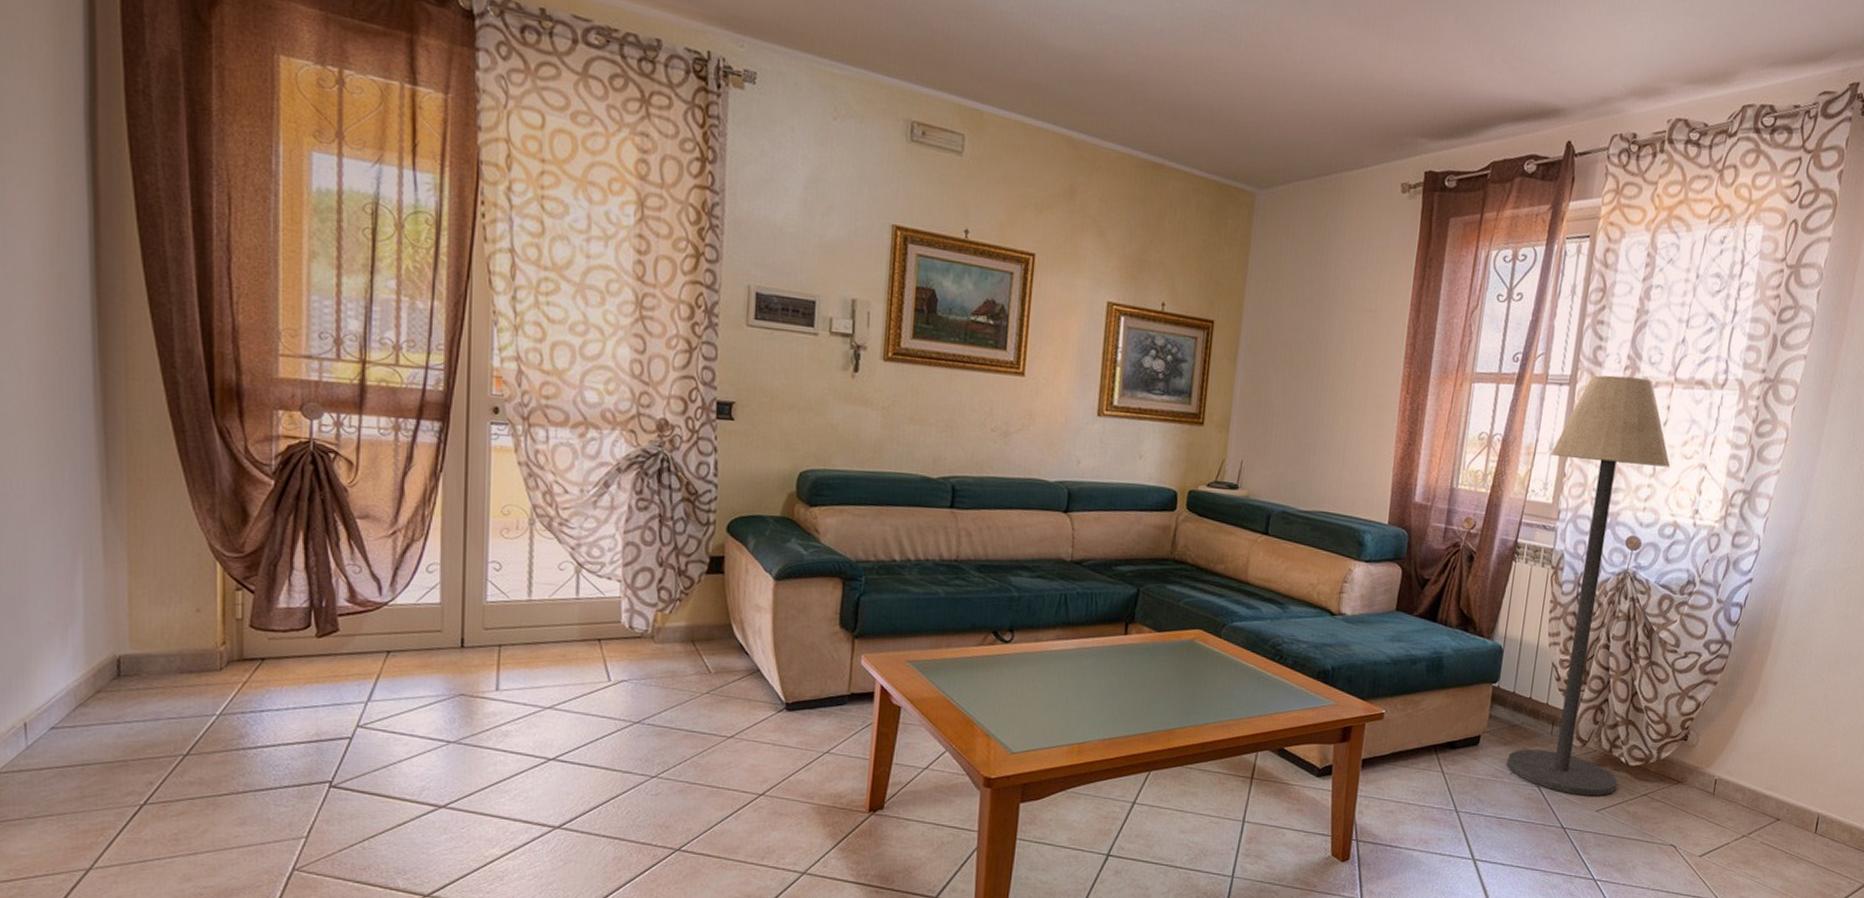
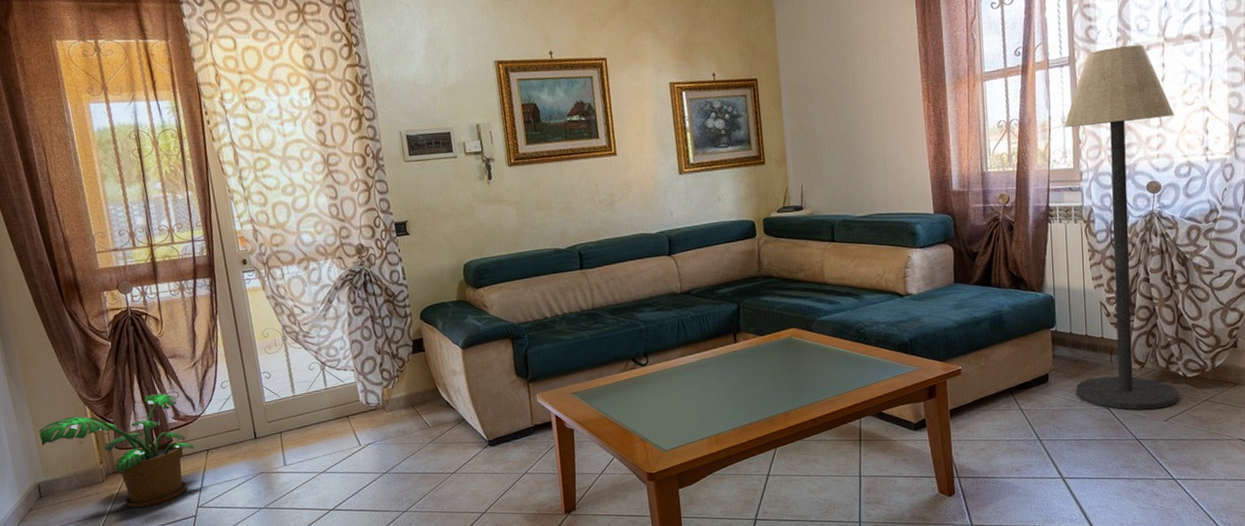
potted plant: none [134,561,370,715] -> present [38,392,195,508]

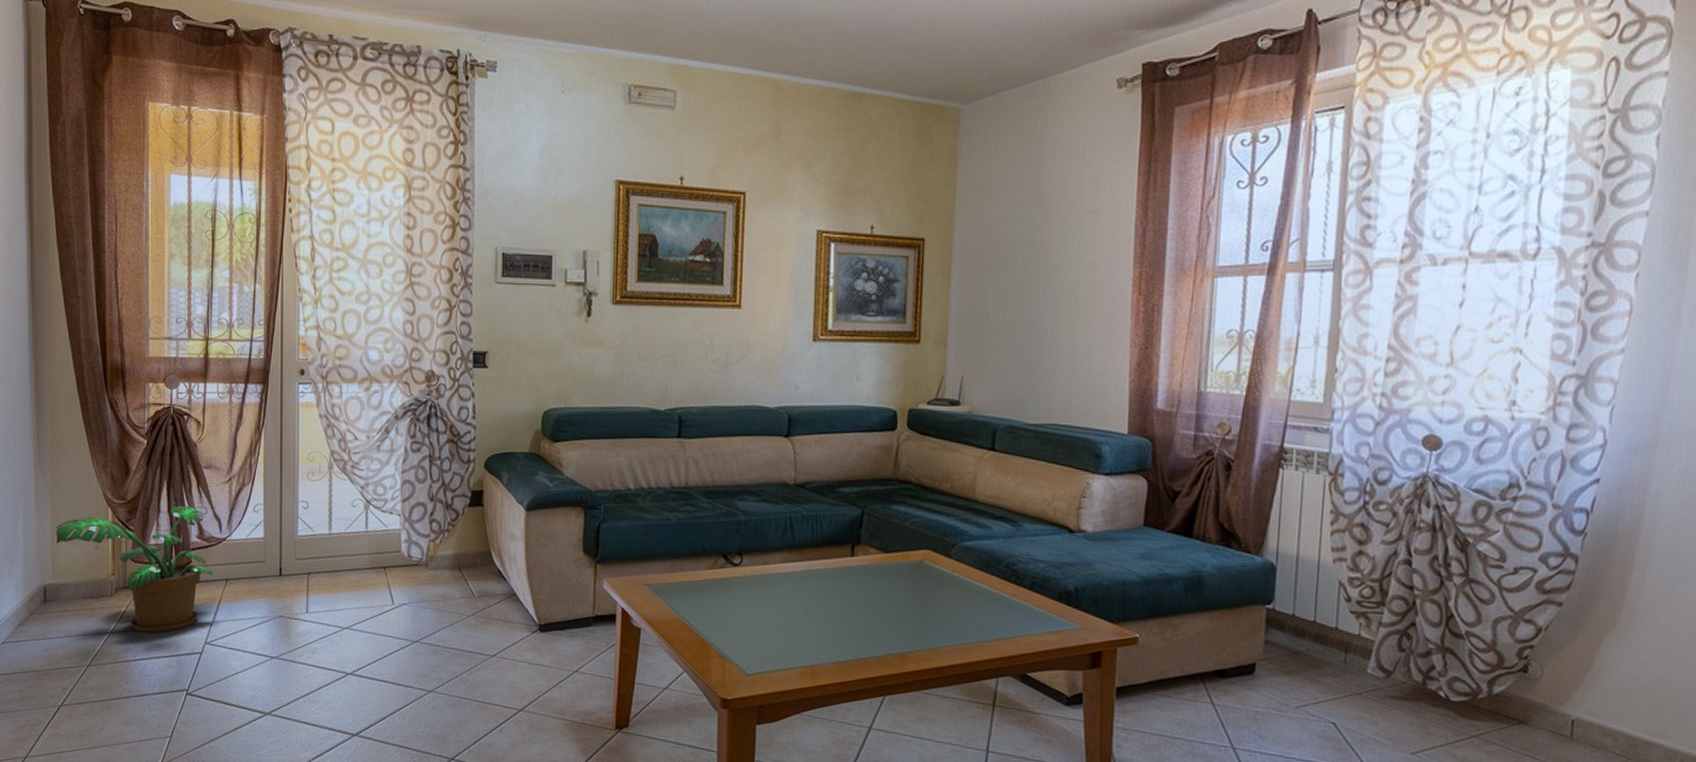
floor lamp: present [1064,45,1179,410] -> none [1291,256,1472,736]

